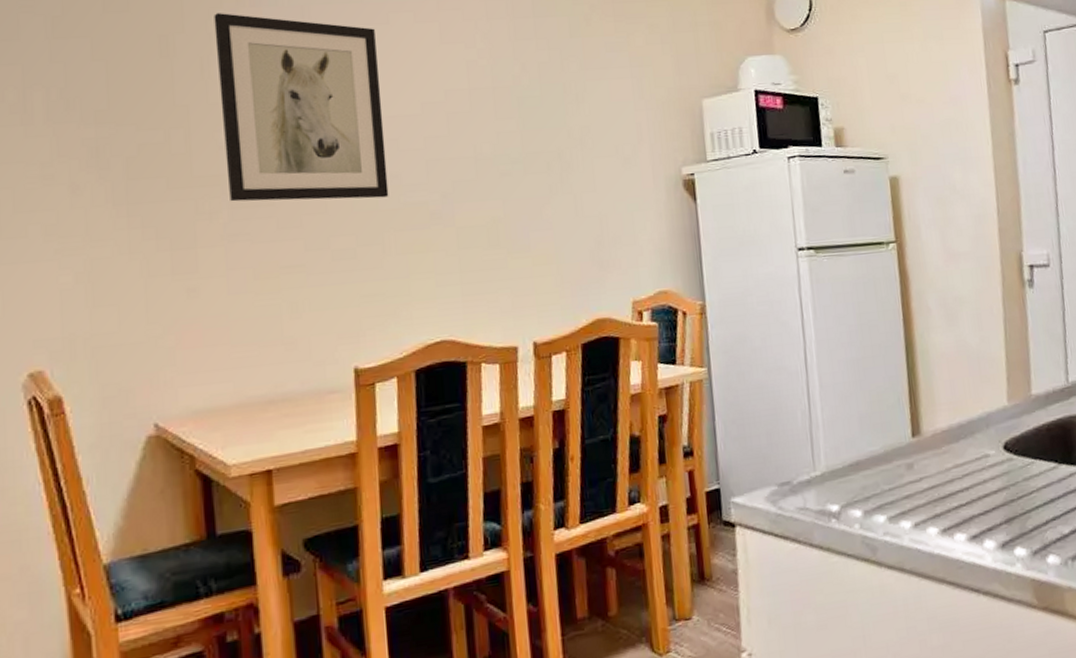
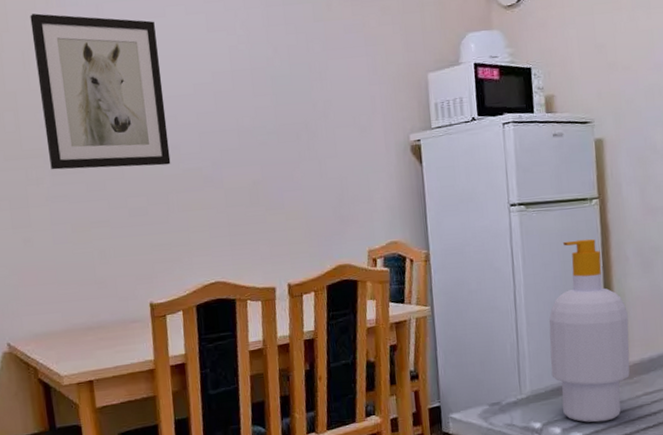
soap bottle: none [844,287,938,503] -> present [549,239,630,423]

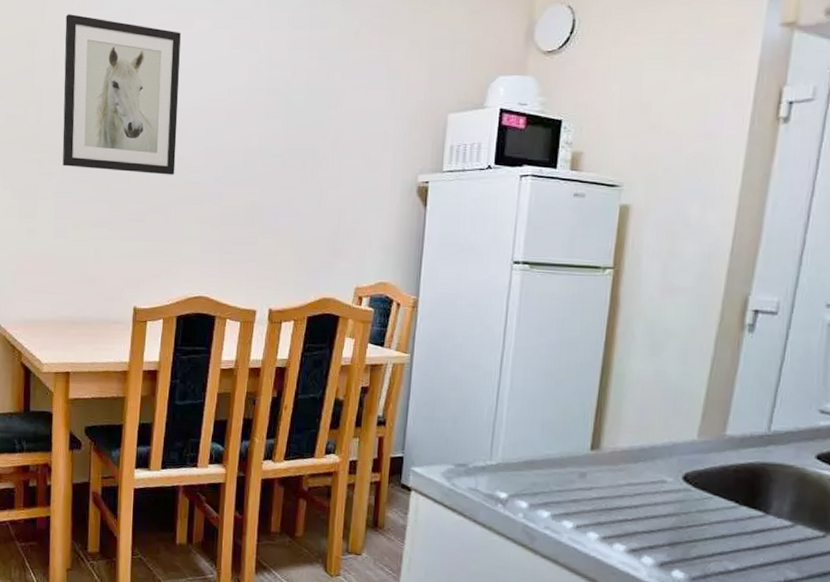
soap bottle: present [549,239,630,423] -> none [527,308,624,505]

